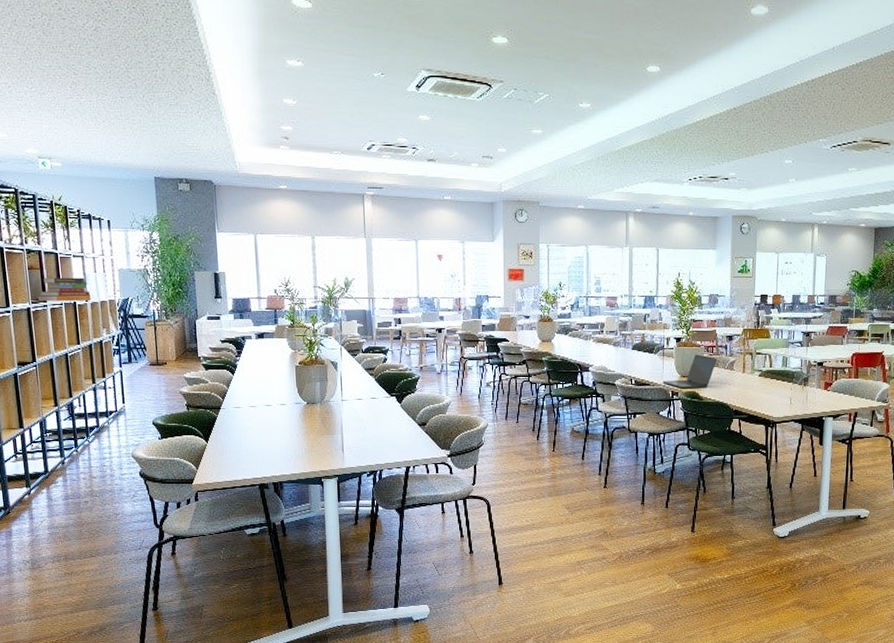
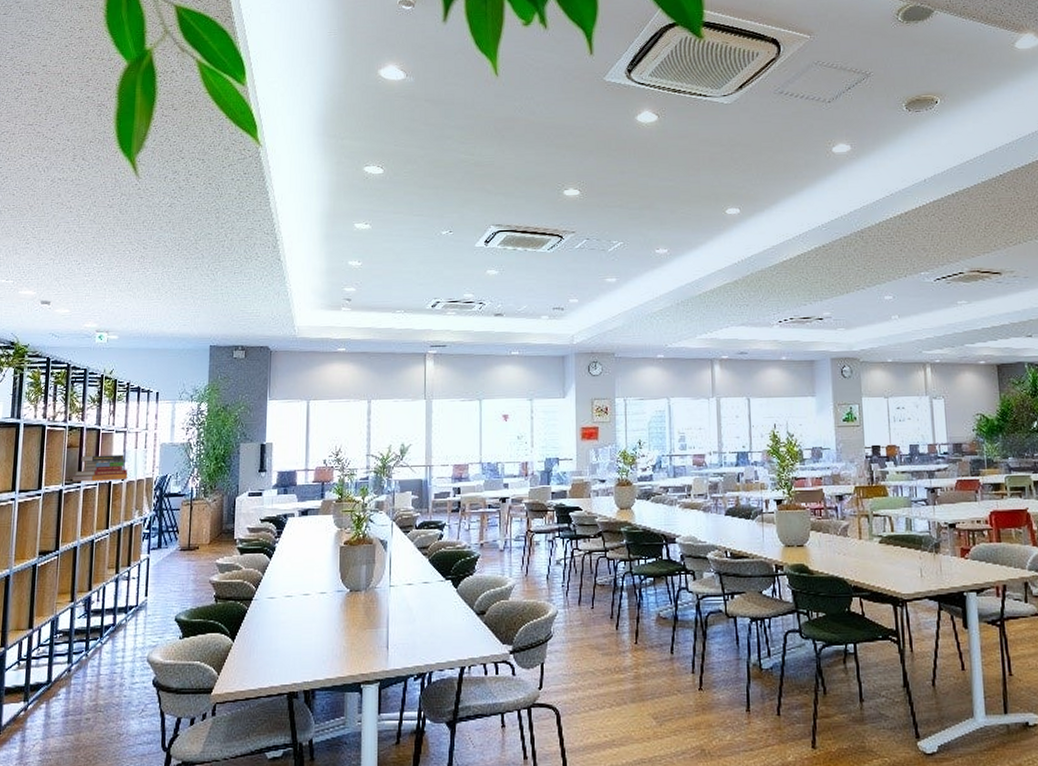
laptop: present [662,354,718,389] -> none [763,518,827,561]

